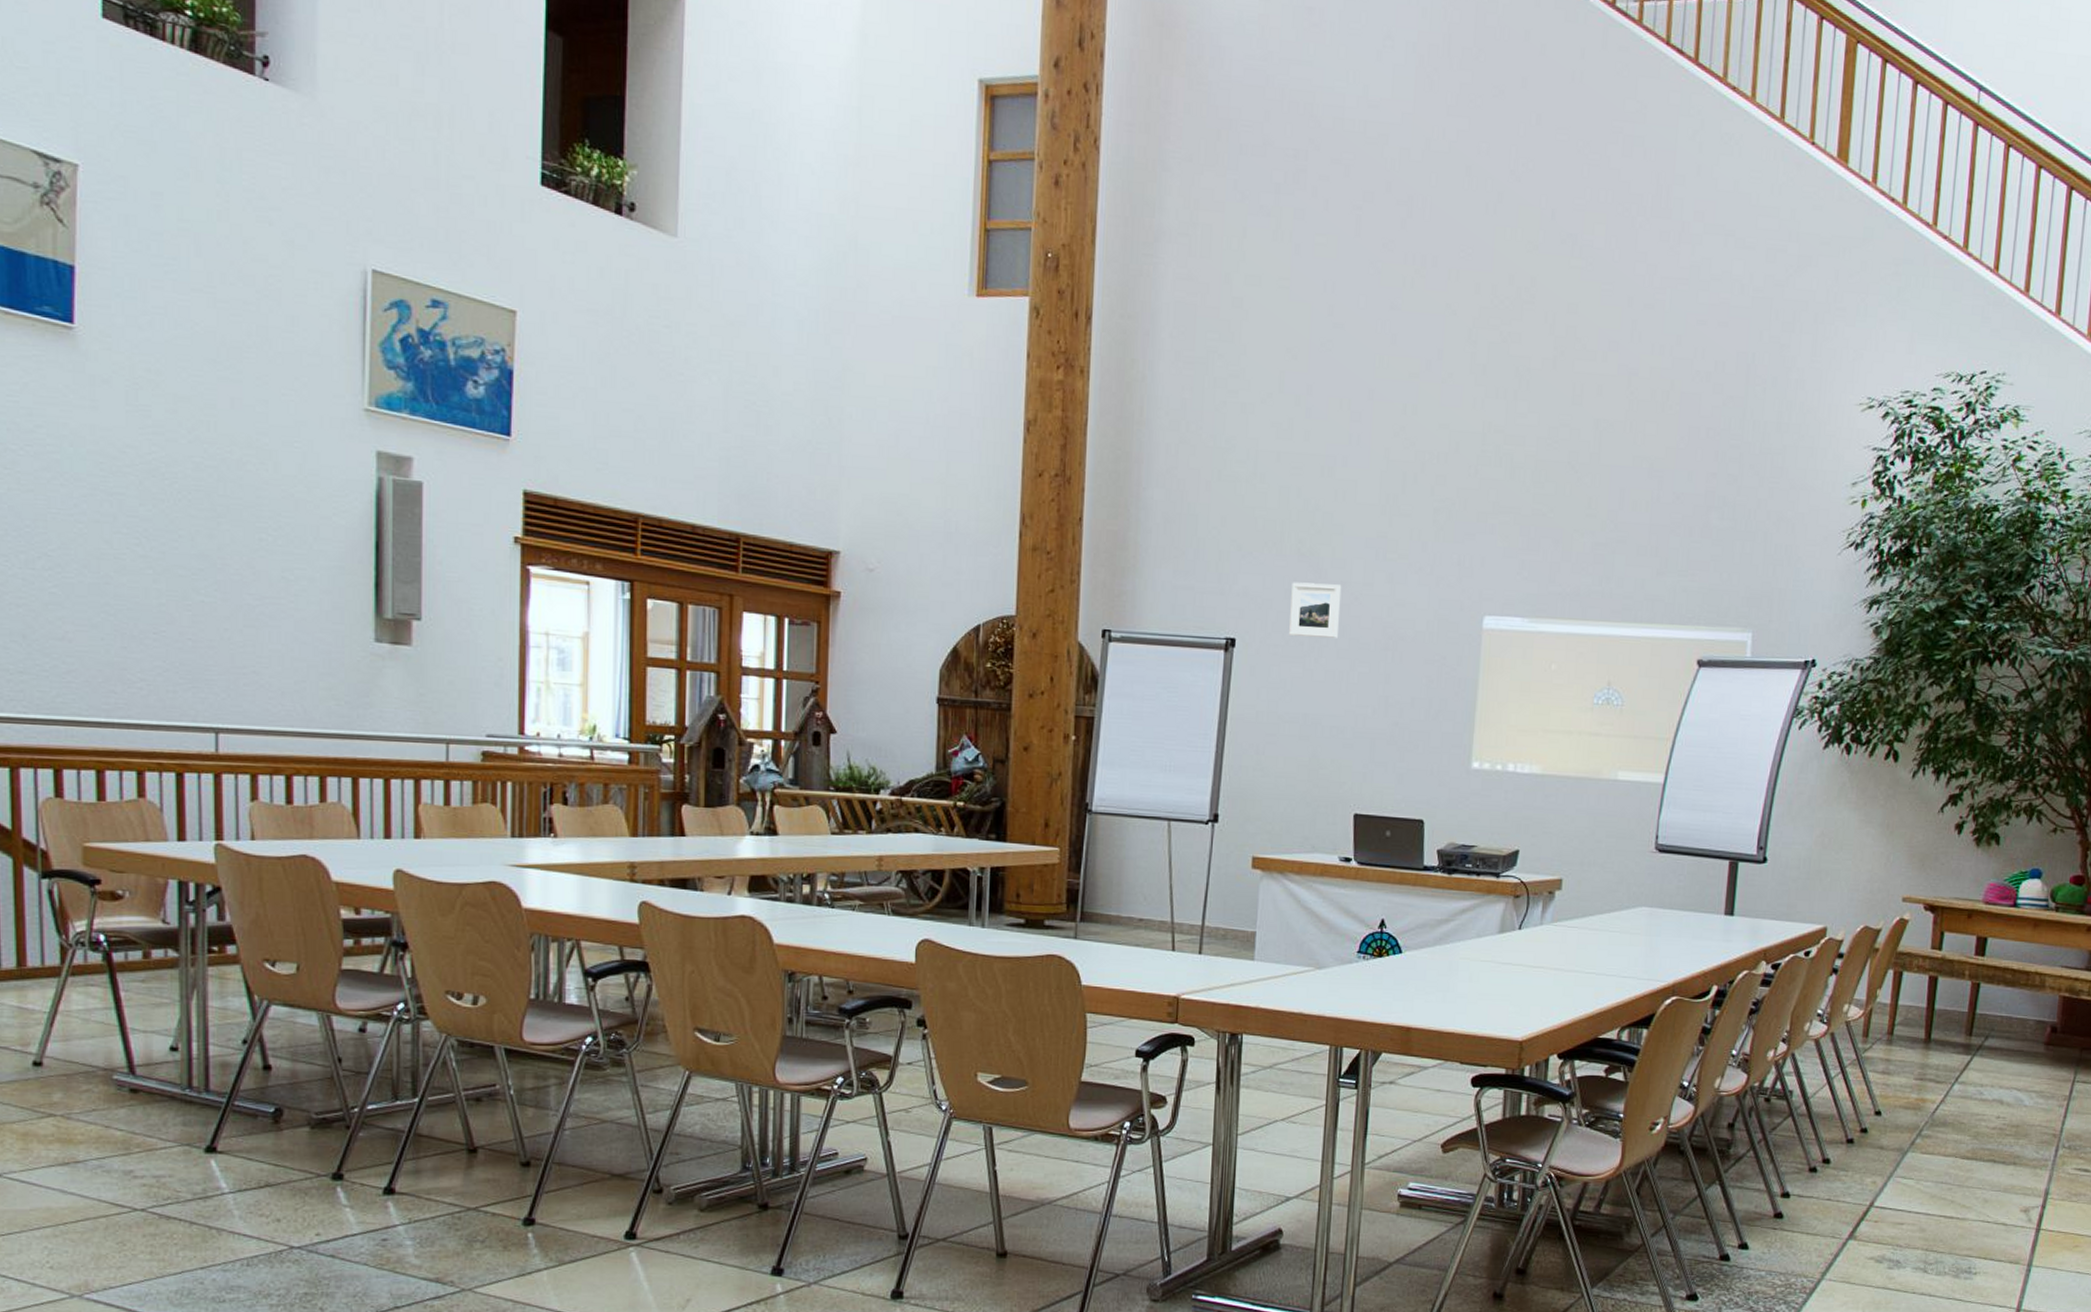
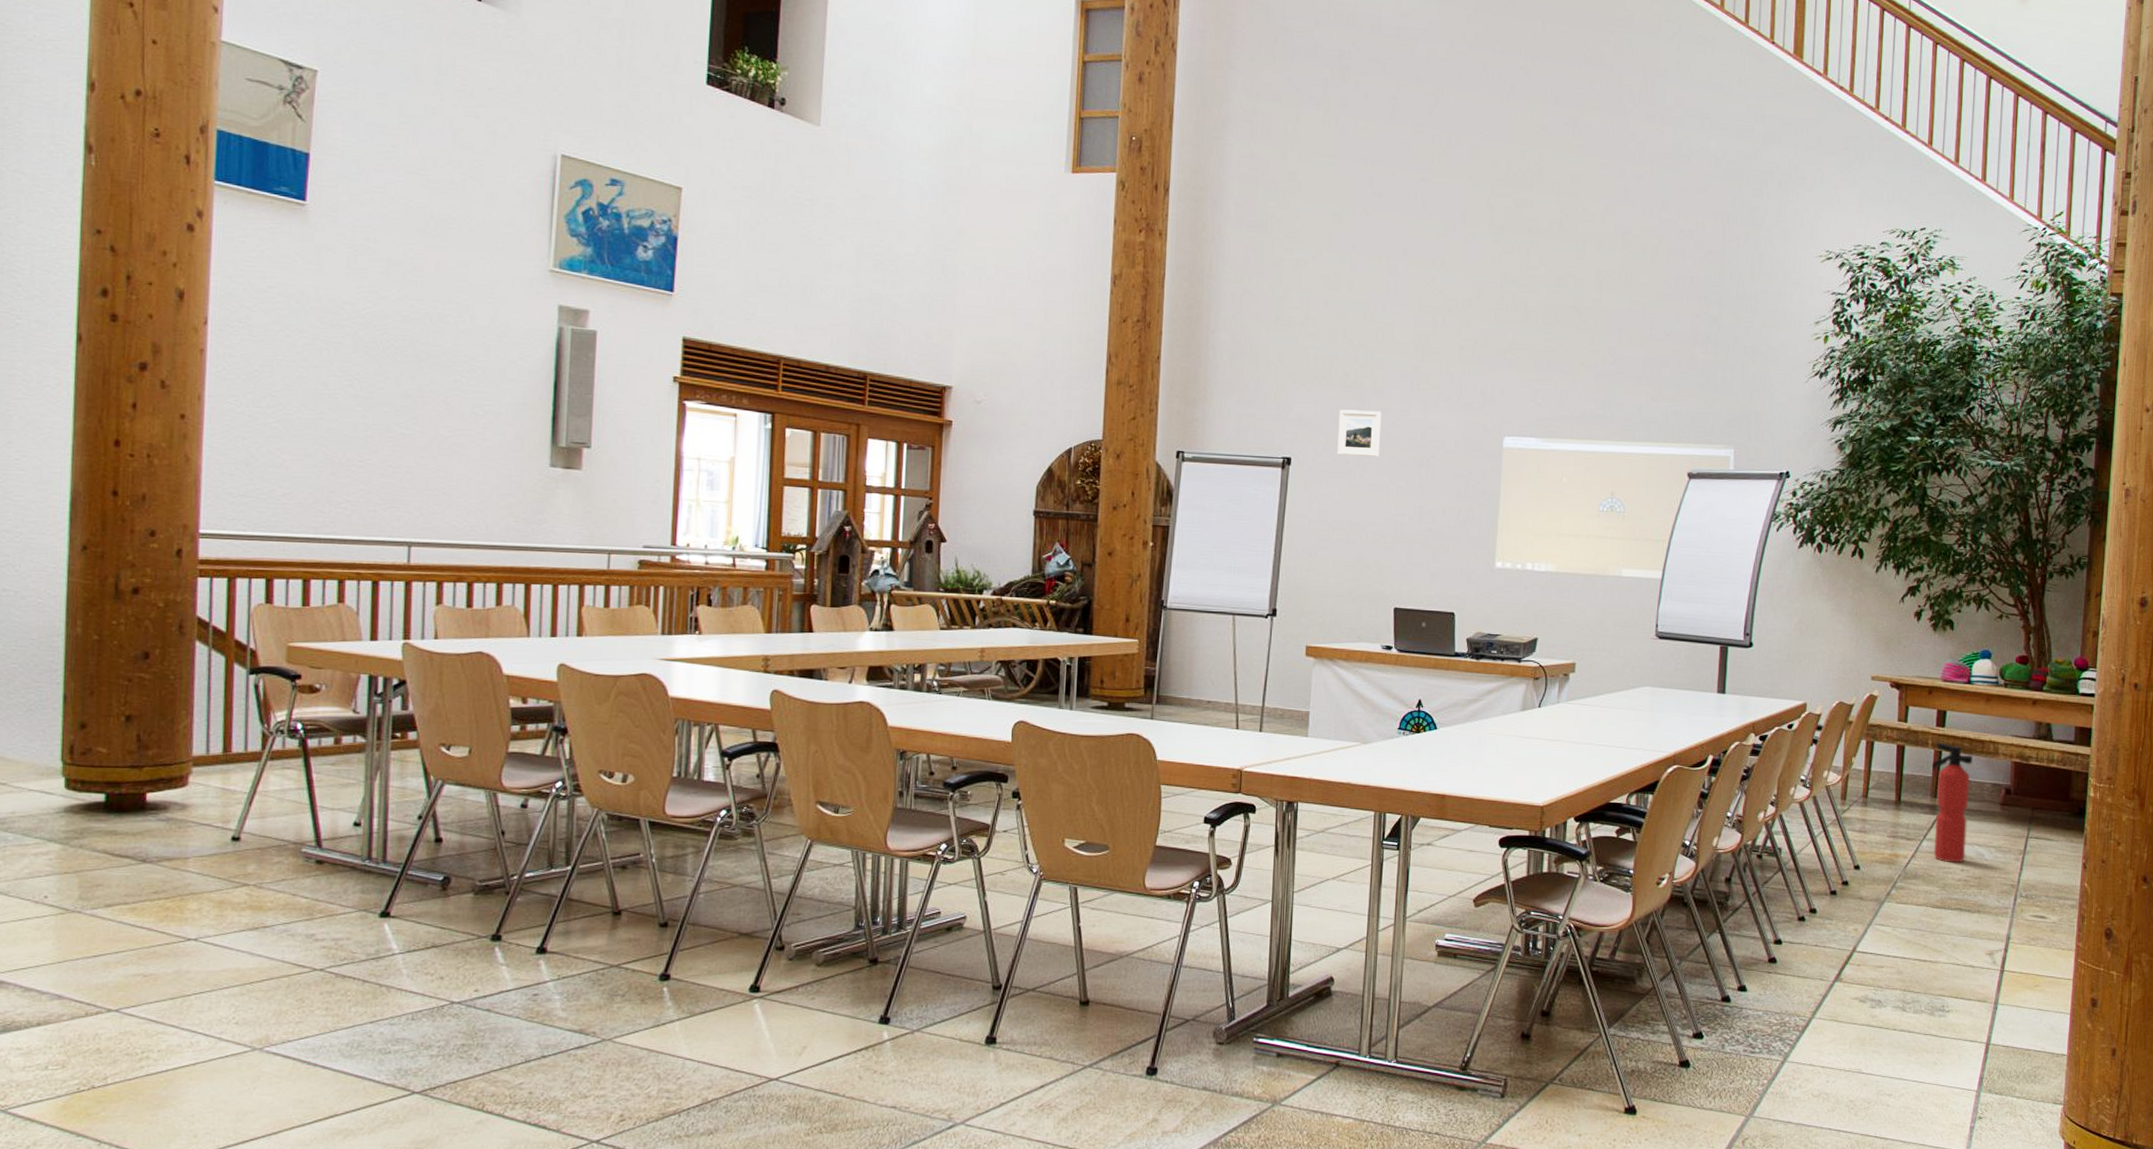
fire extinguisher: none [1965,973,2015,1110] -> present [1931,742,1973,863]

